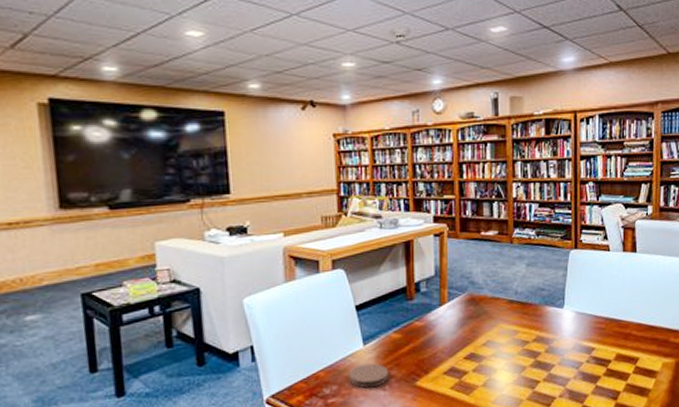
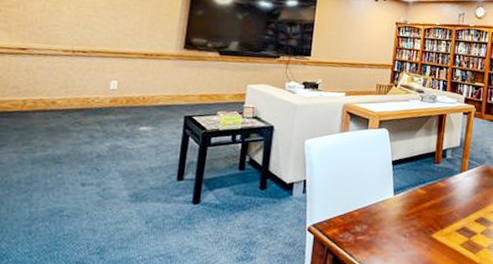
coaster: present [349,363,388,388] -> none [378,211,411,233]

